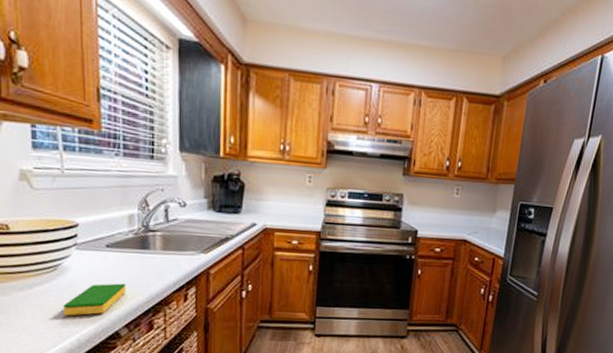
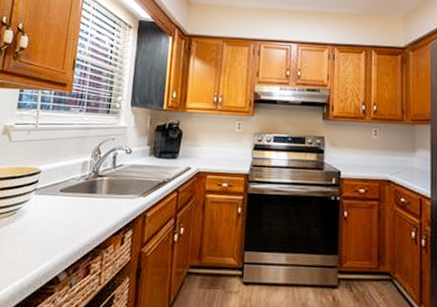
dish sponge: present [63,283,126,316] -> none [13,226,72,260]

